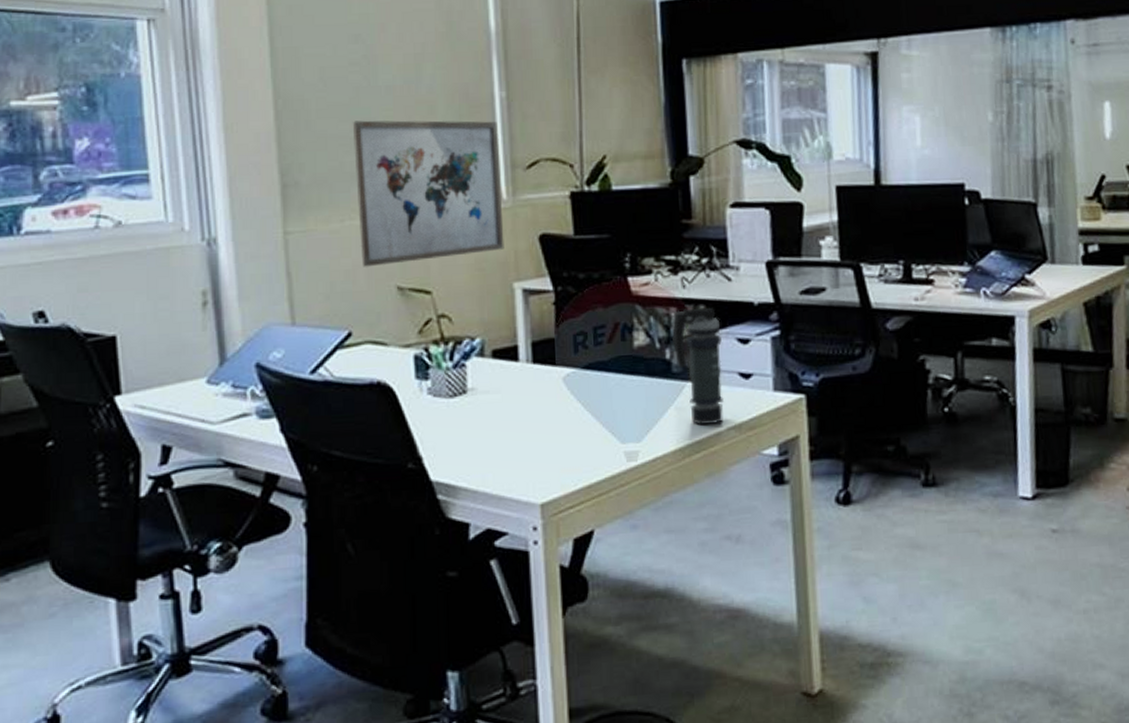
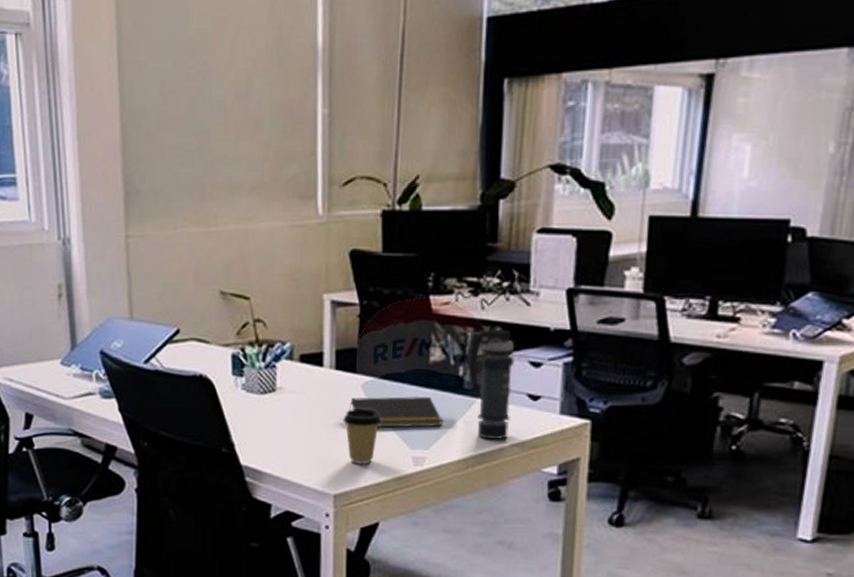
wall art: present [352,120,504,267] -> none [187,134,318,272]
coffee cup: none [545,403,587,468] -> present [343,408,381,465]
notepad: none [551,384,654,423] -> present [350,396,443,428]

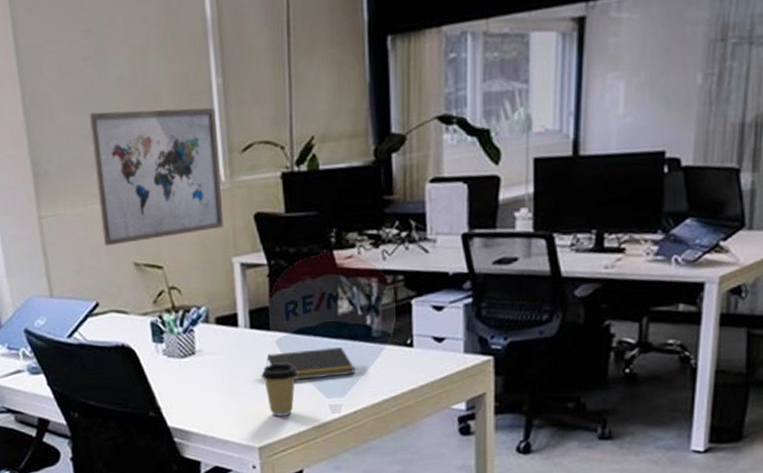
wall art: none [187,134,318,272] -> present [89,107,224,246]
smoke grenade: present [466,329,514,439] -> none [372,277,418,382]

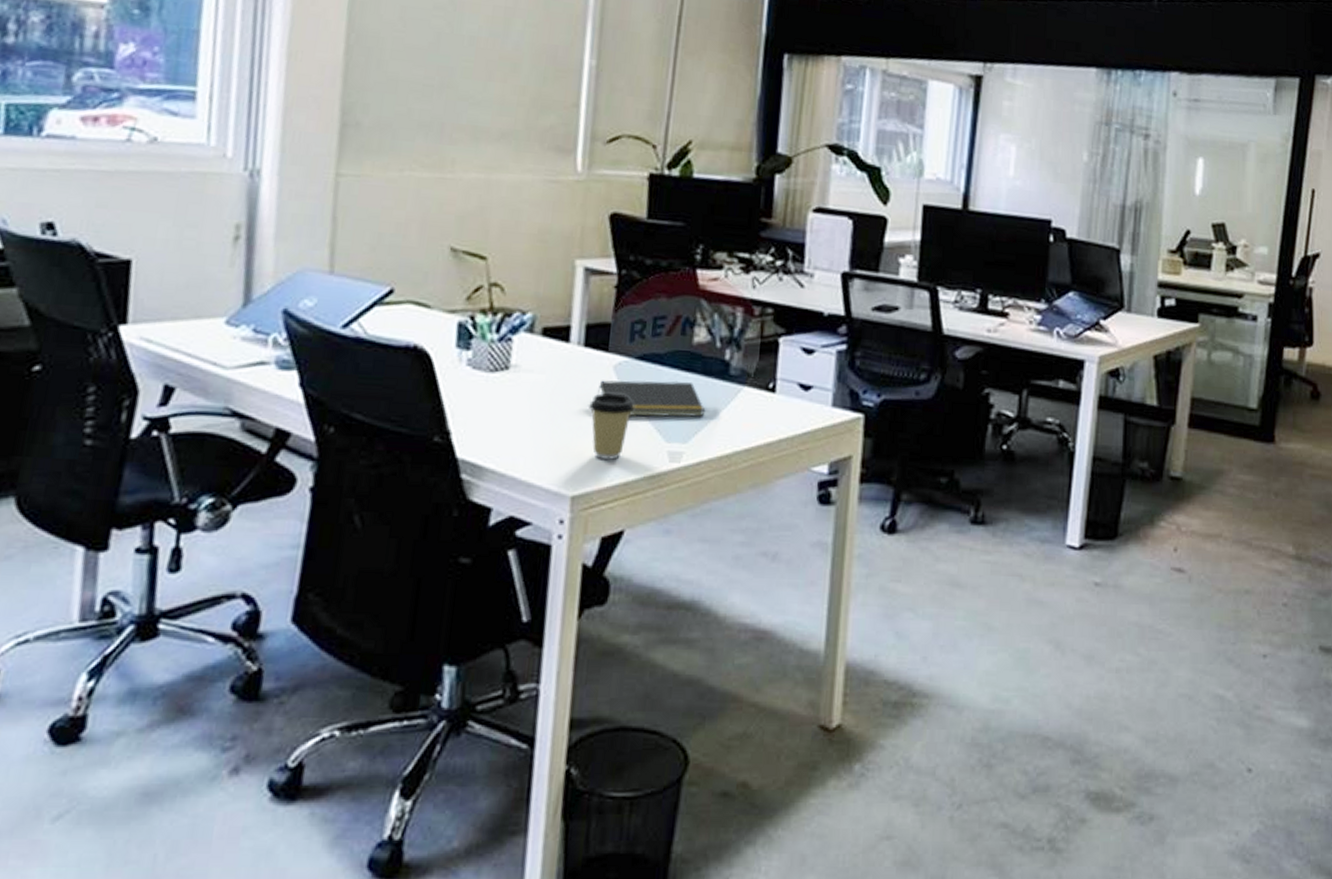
wall art: present [89,107,224,246] -> none [416,67,583,224]

